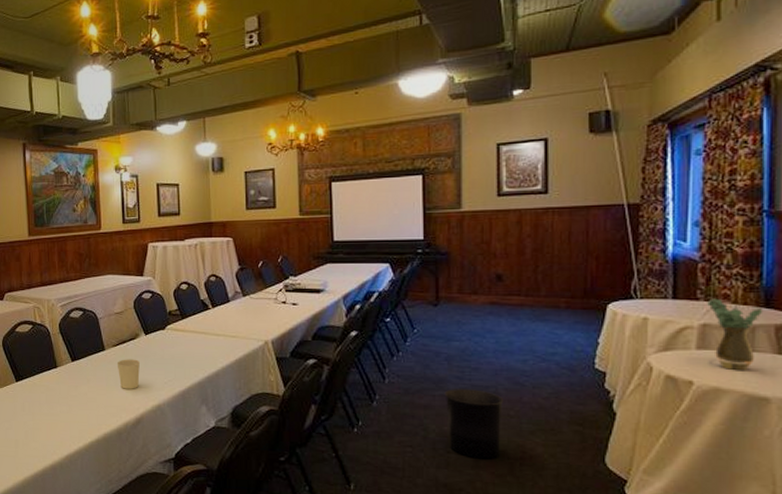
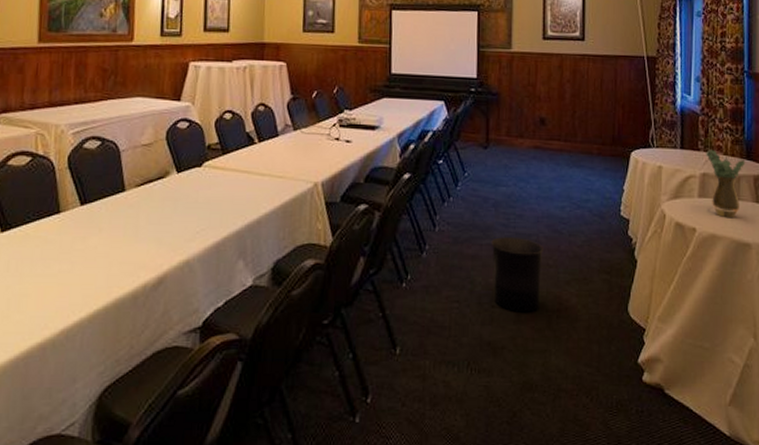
dixie cup: present [116,359,140,389] -> none [139,202,168,241]

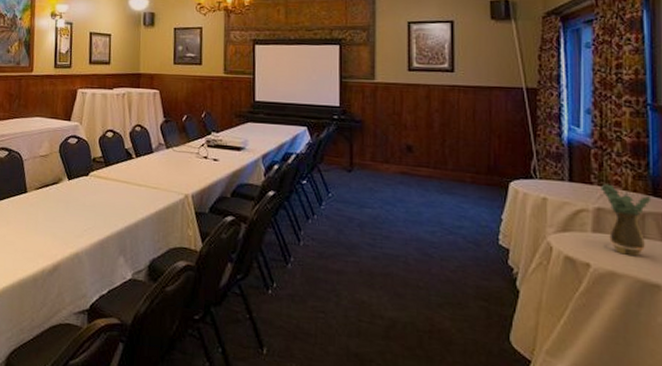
waste bin: present [491,237,543,313] -> none [357,256,412,331]

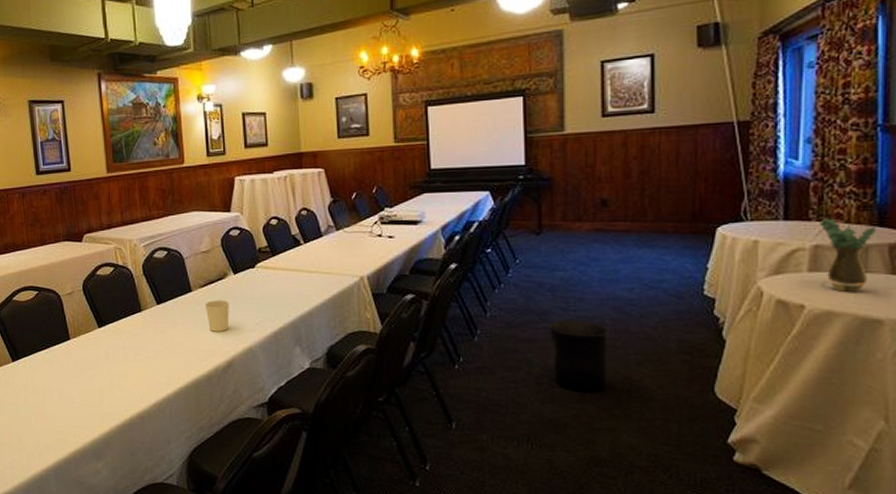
dixie cup: none [38,203,61,235] -> present [204,300,230,332]
waste bin: none [357,256,412,331] -> present [548,320,609,393]

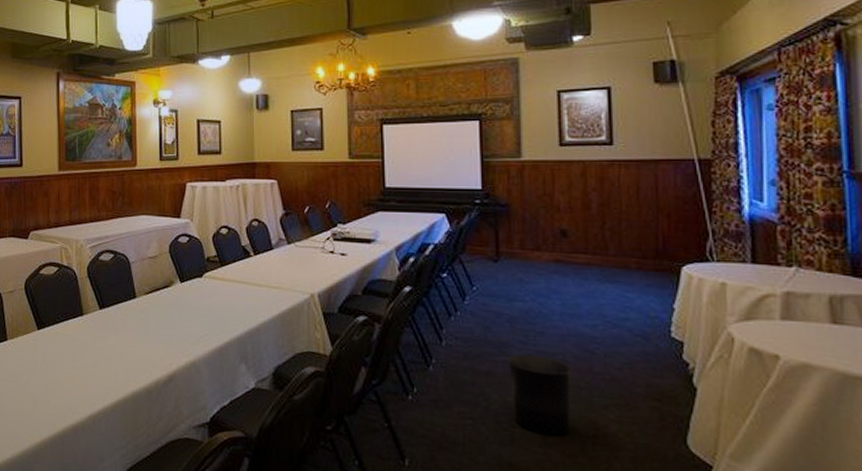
dixie cup: present [204,300,230,332] -> none [148,308,174,343]
vase: present [820,217,877,293] -> none [789,262,851,346]

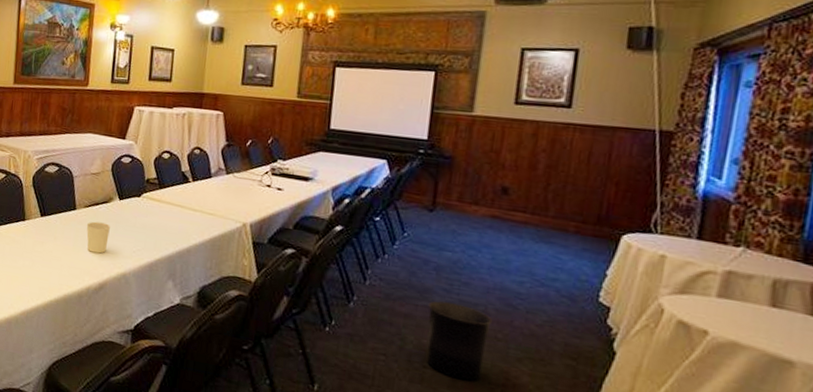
dixie cup: none [148,308,174,343] -> present [86,221,110,254]

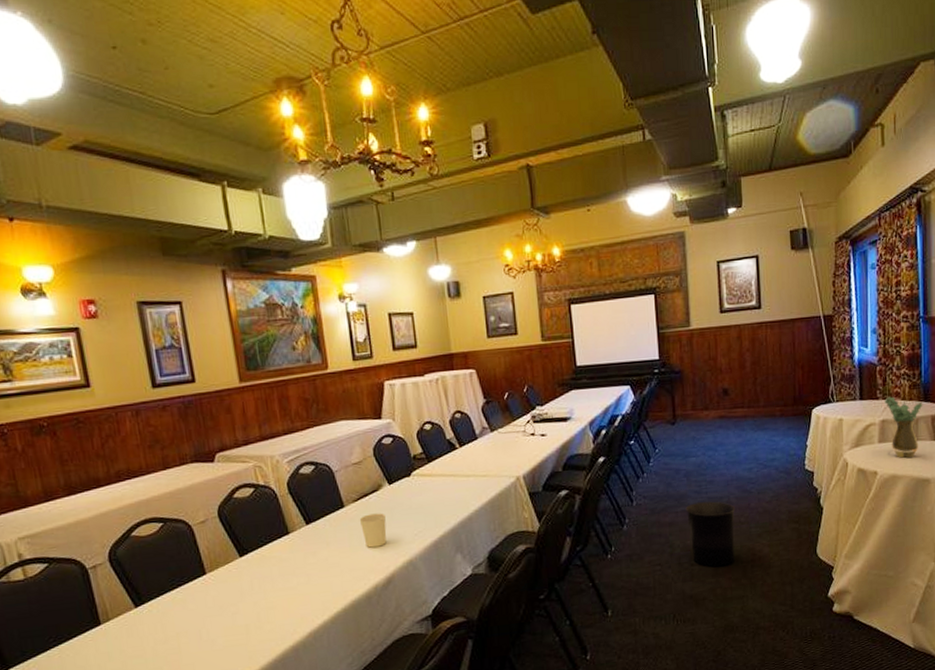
vase: none [736,242,801,329] -> present [884,395,923,459]

